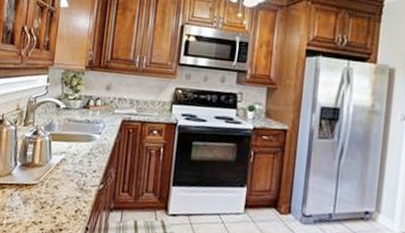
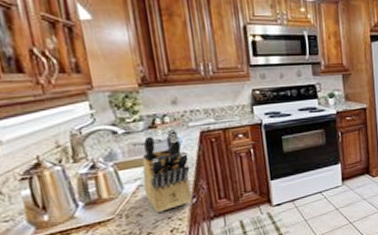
knife block: none [65,111,107,190] -> present [142,128,192,213]

